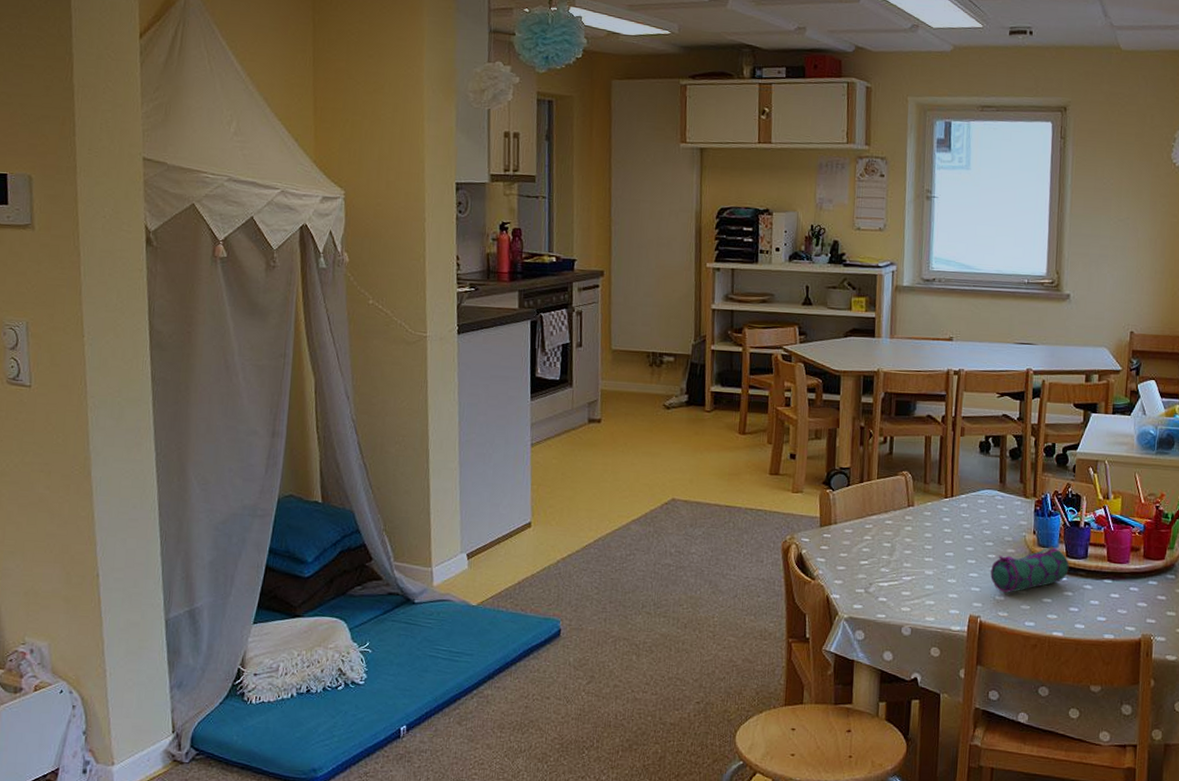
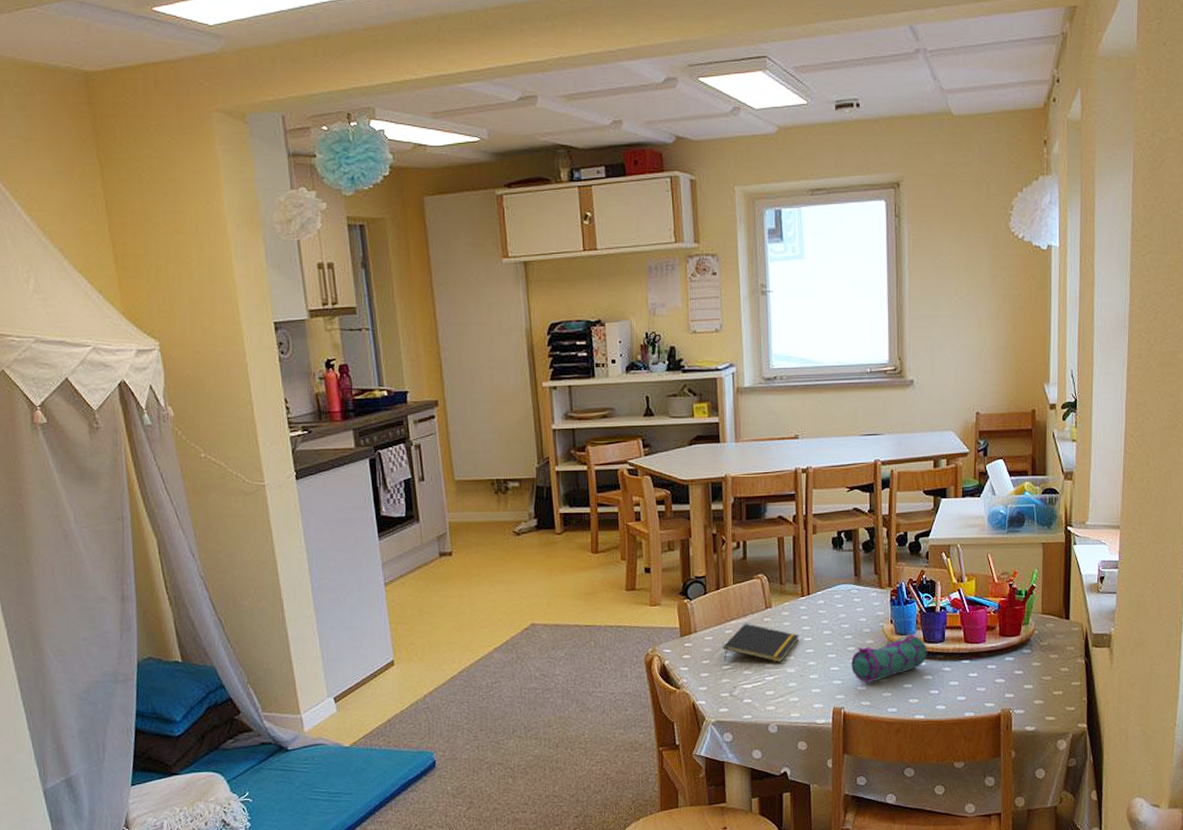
notepad: none [861,519,940,564] -> present [723,623,800,663]

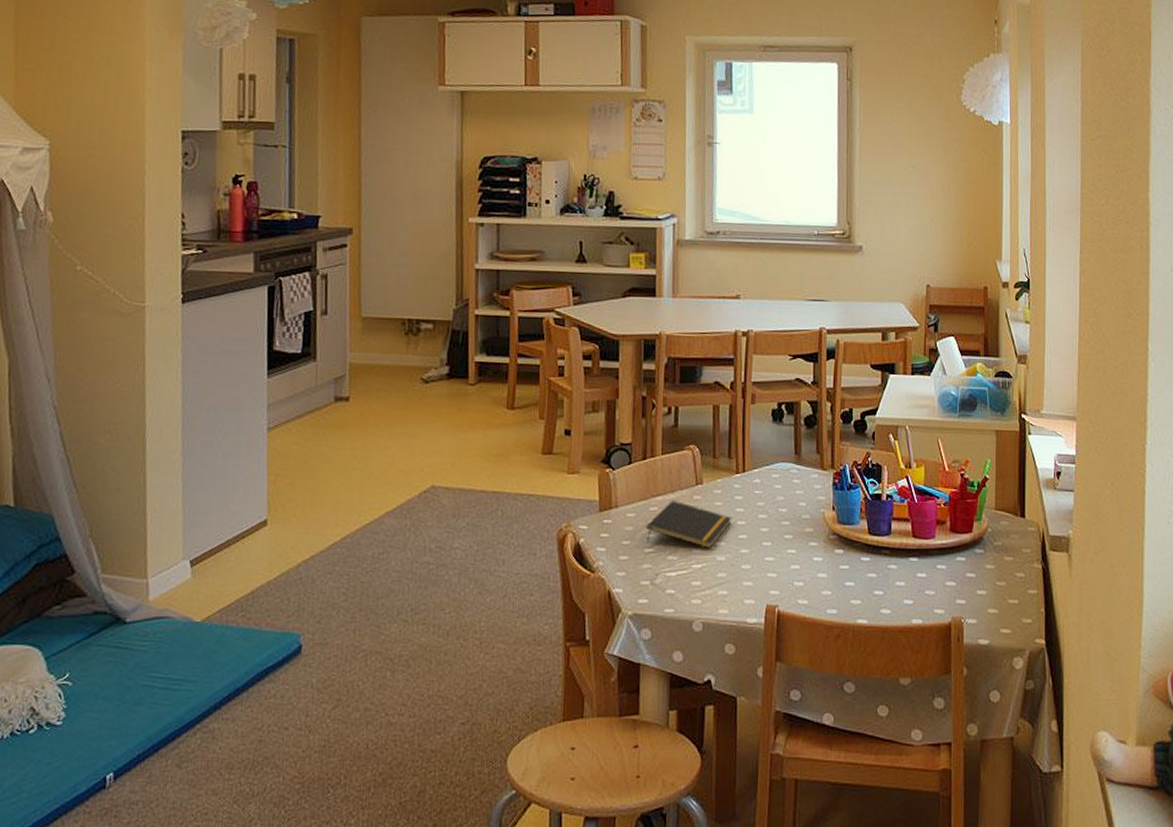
pencil case: present [851,633,927,684] -> none [788,522,872,579]

